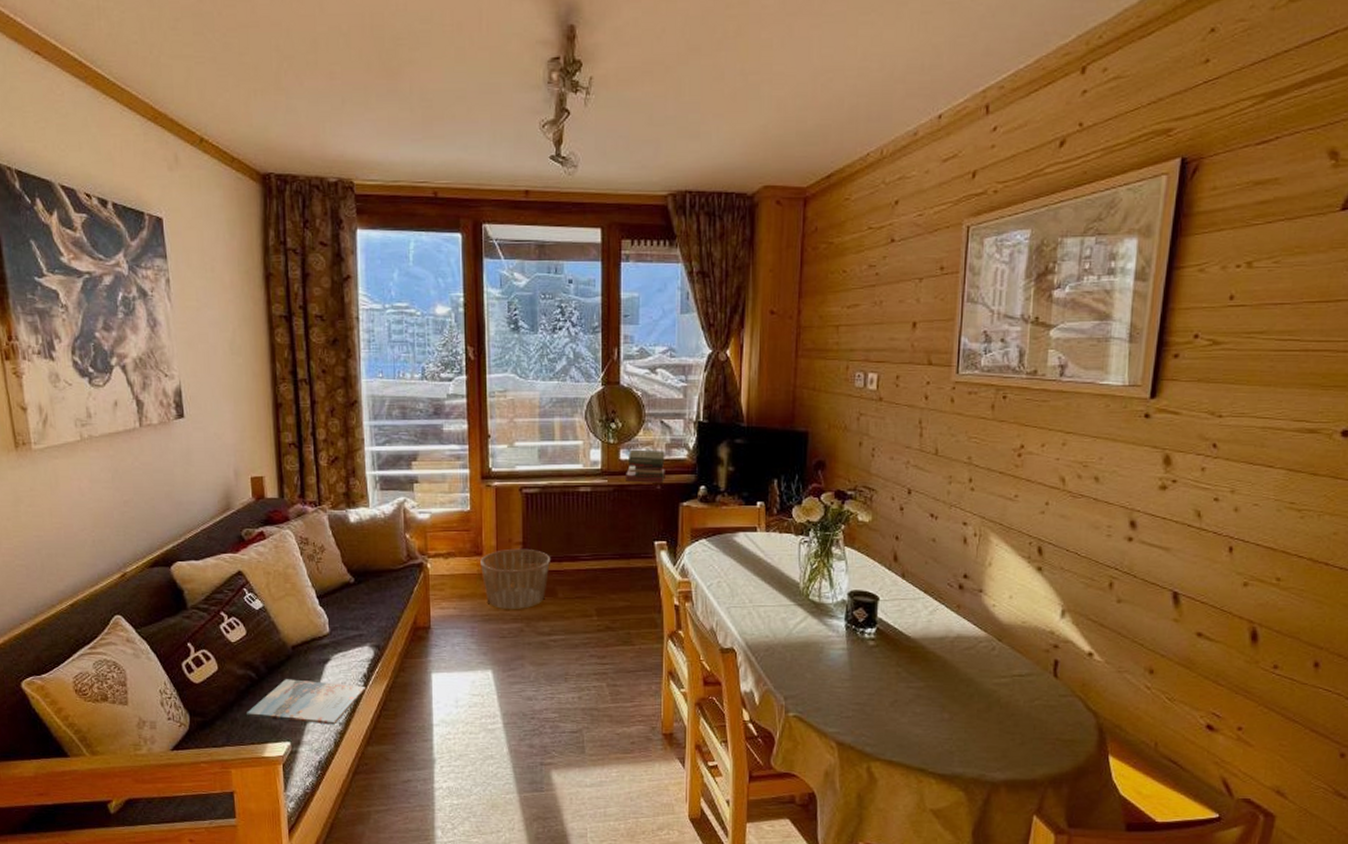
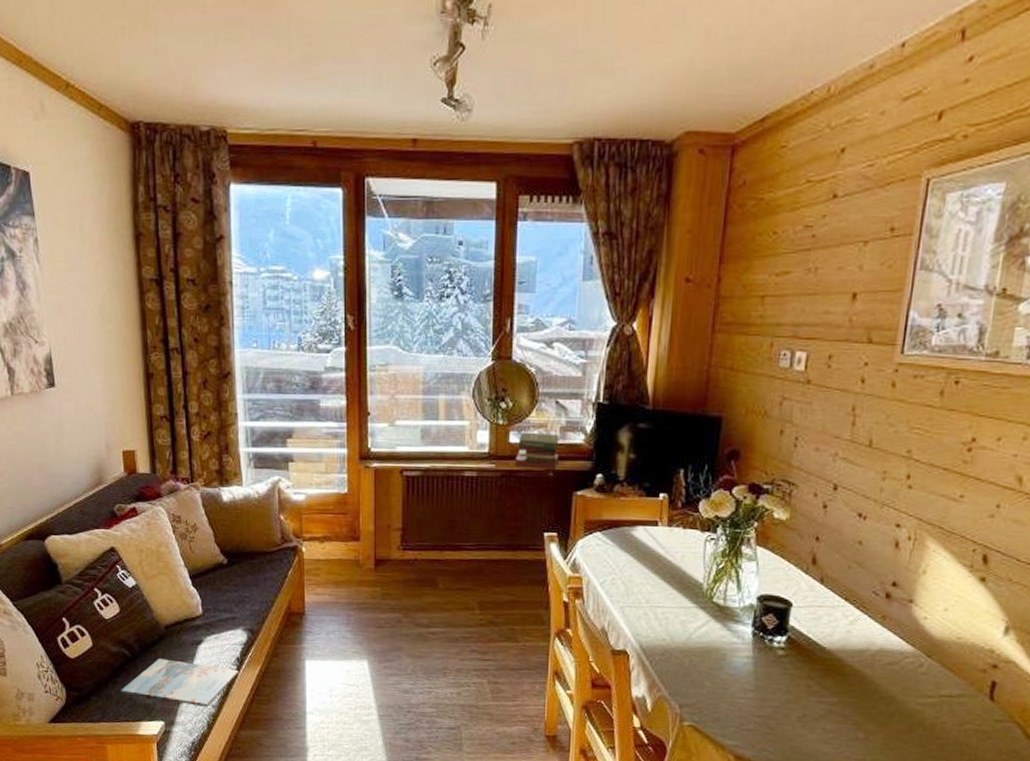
basket: present [480,549,550,609] -> none [357,535,431,599]

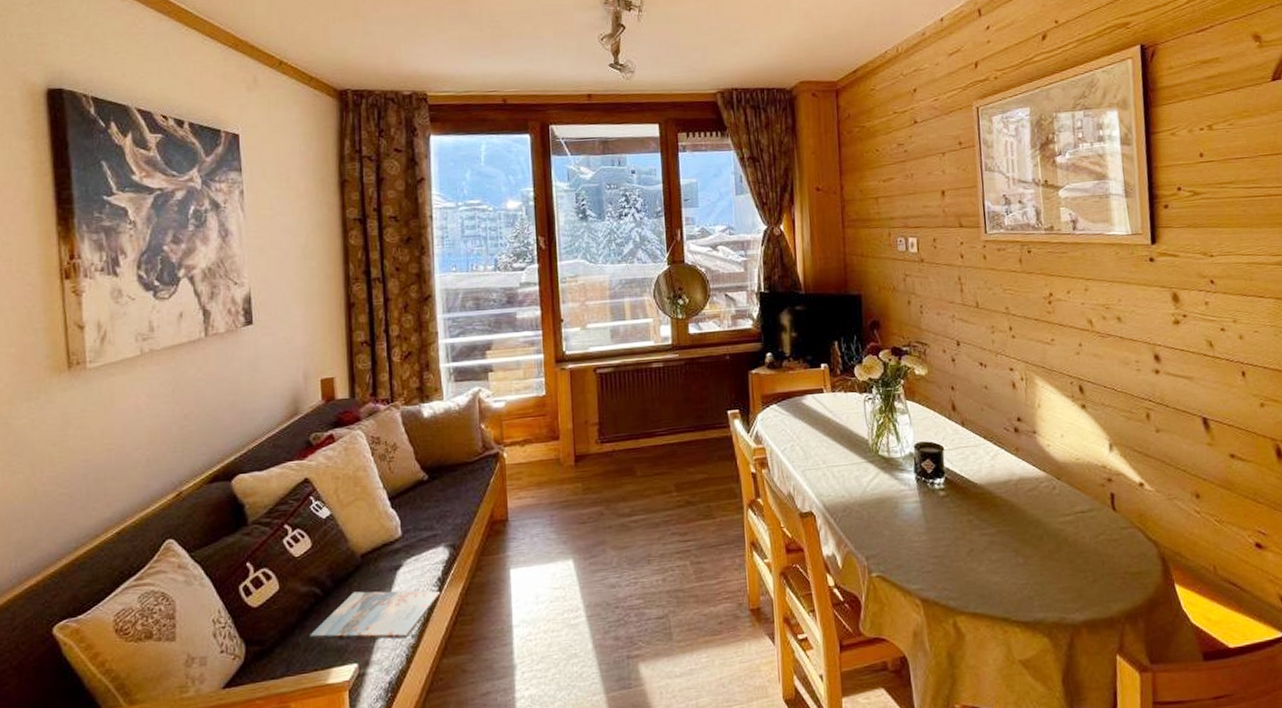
books: present [515,432,560,469] -> none [695,322,733,354]

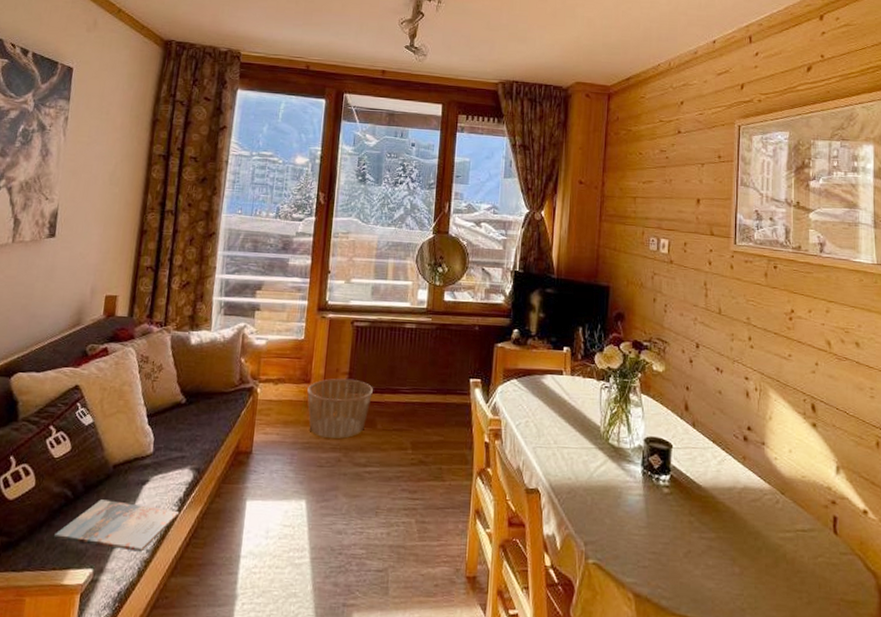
basket: none [557,429,627,493] -> present [307,379,373,439]

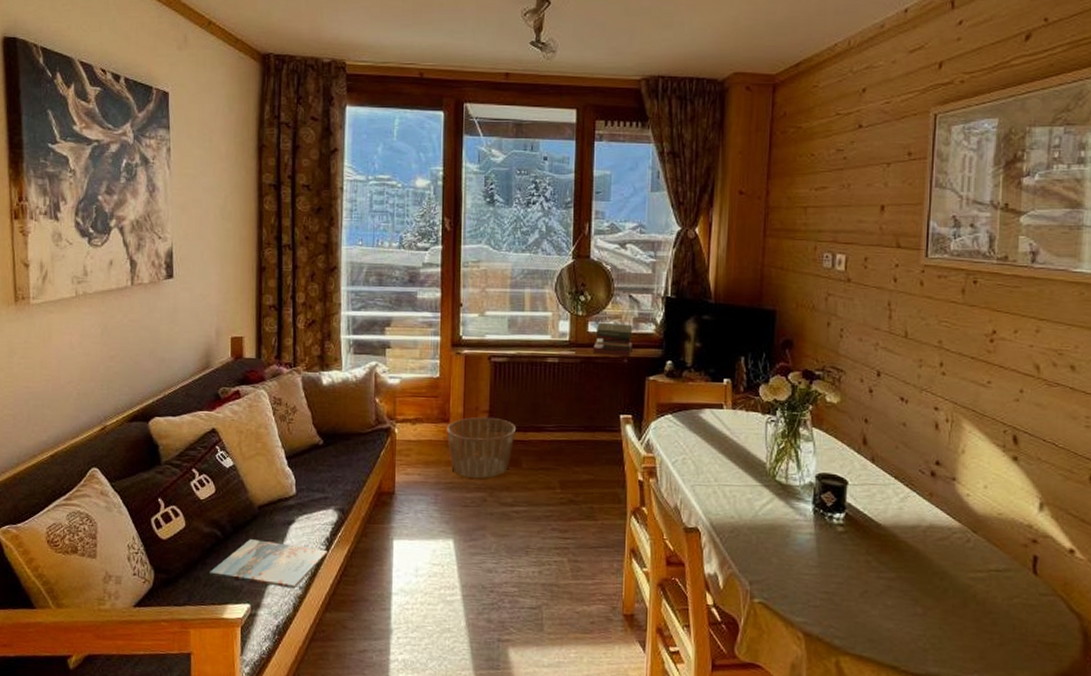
books: none [448,292,485,324] -> present [593,322,633,356]

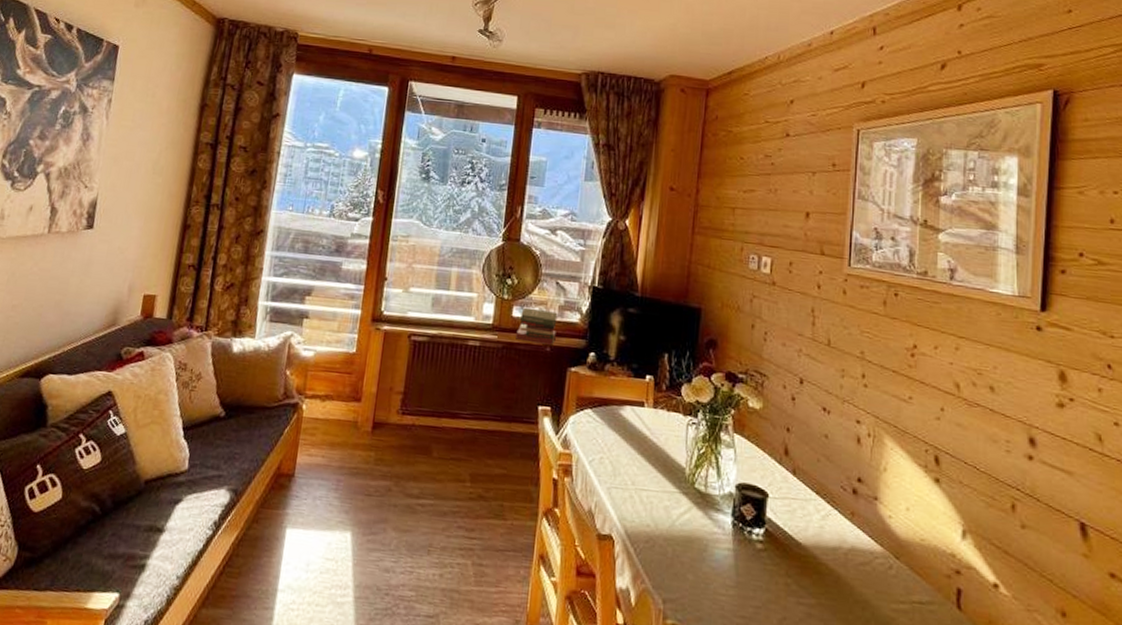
magazine: present [208,539,328,589] -> none [78,517,214,578]
basket: present [447,417,516,478] -> none [356,398,430,466]

